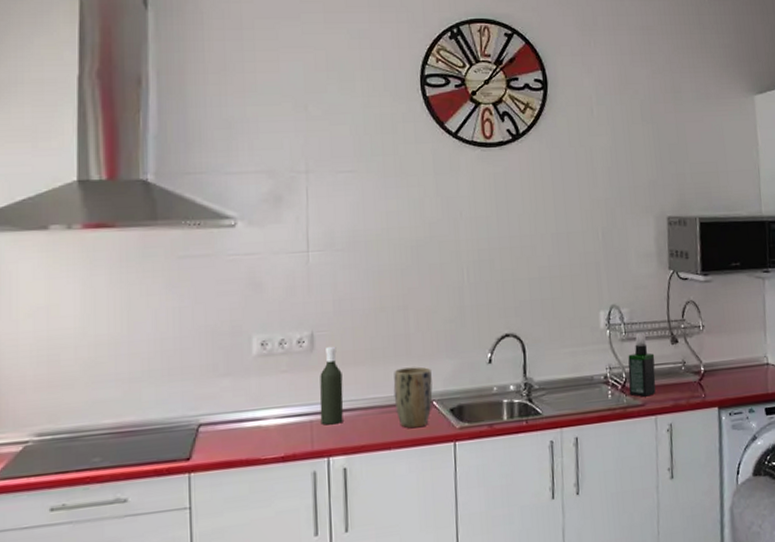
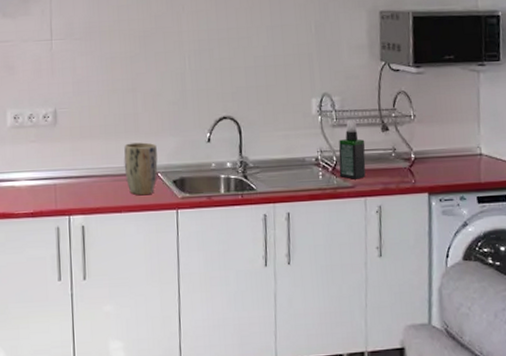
bottle: present [319,346,344,425] -> none [62,121,82,189]

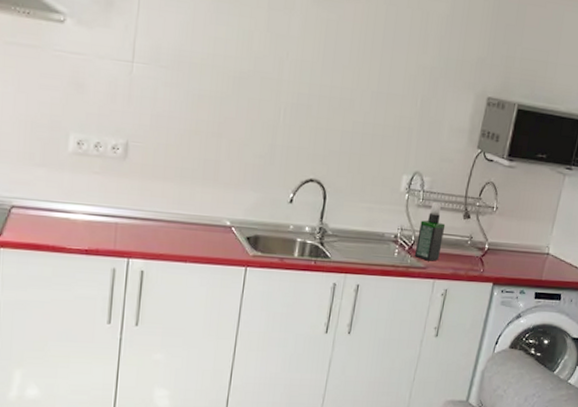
plant pot: present [124,142,158,196] -> none [196,191,235,248]

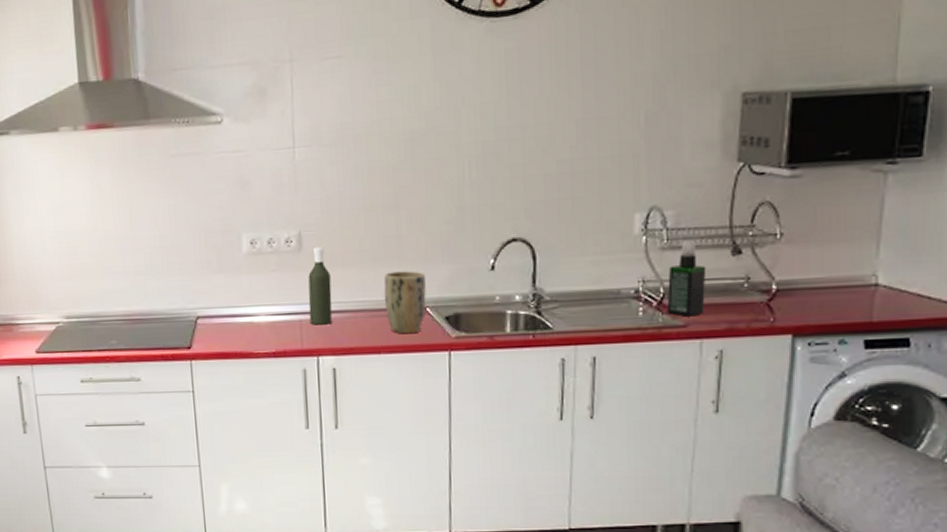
bottle: none [125,157,151,231] -> present [308,246,332,325]
plant pot: none [196,191,235,248] -> present [383,271,426,334]

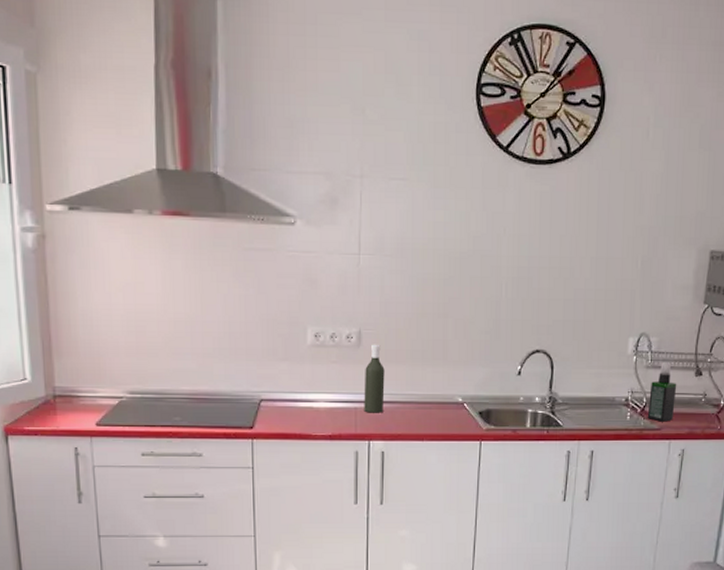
plant pot: present [383,271,426,334] -> none [429,371,465,425]

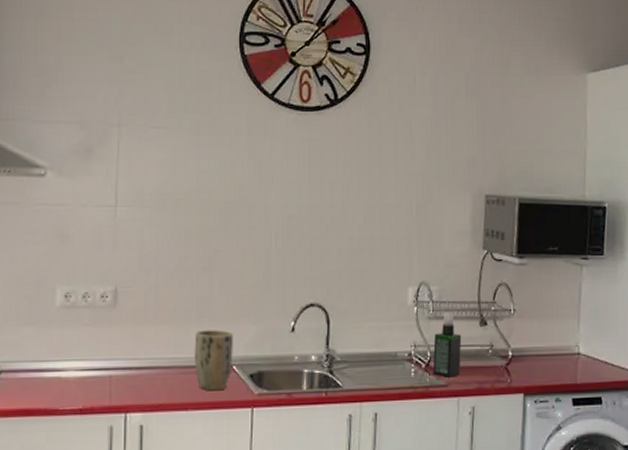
bottle: present [364,344,385,413] -> none [120,303,144,381]
plant pot: none [429,371,465,425] -> present [194,330,233,391]

